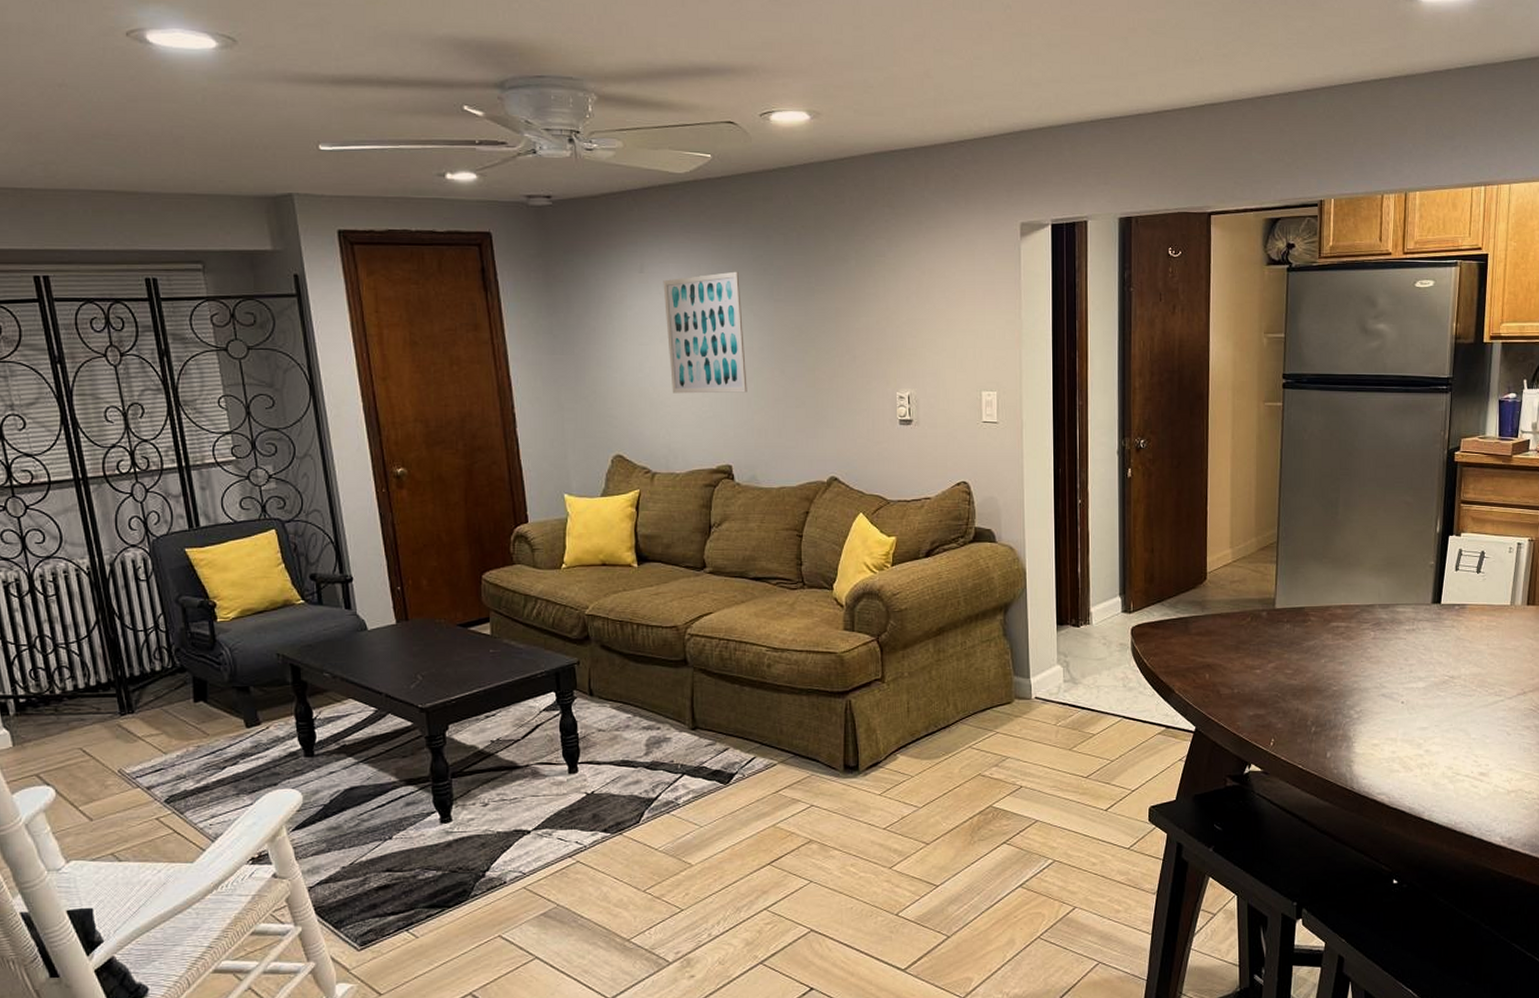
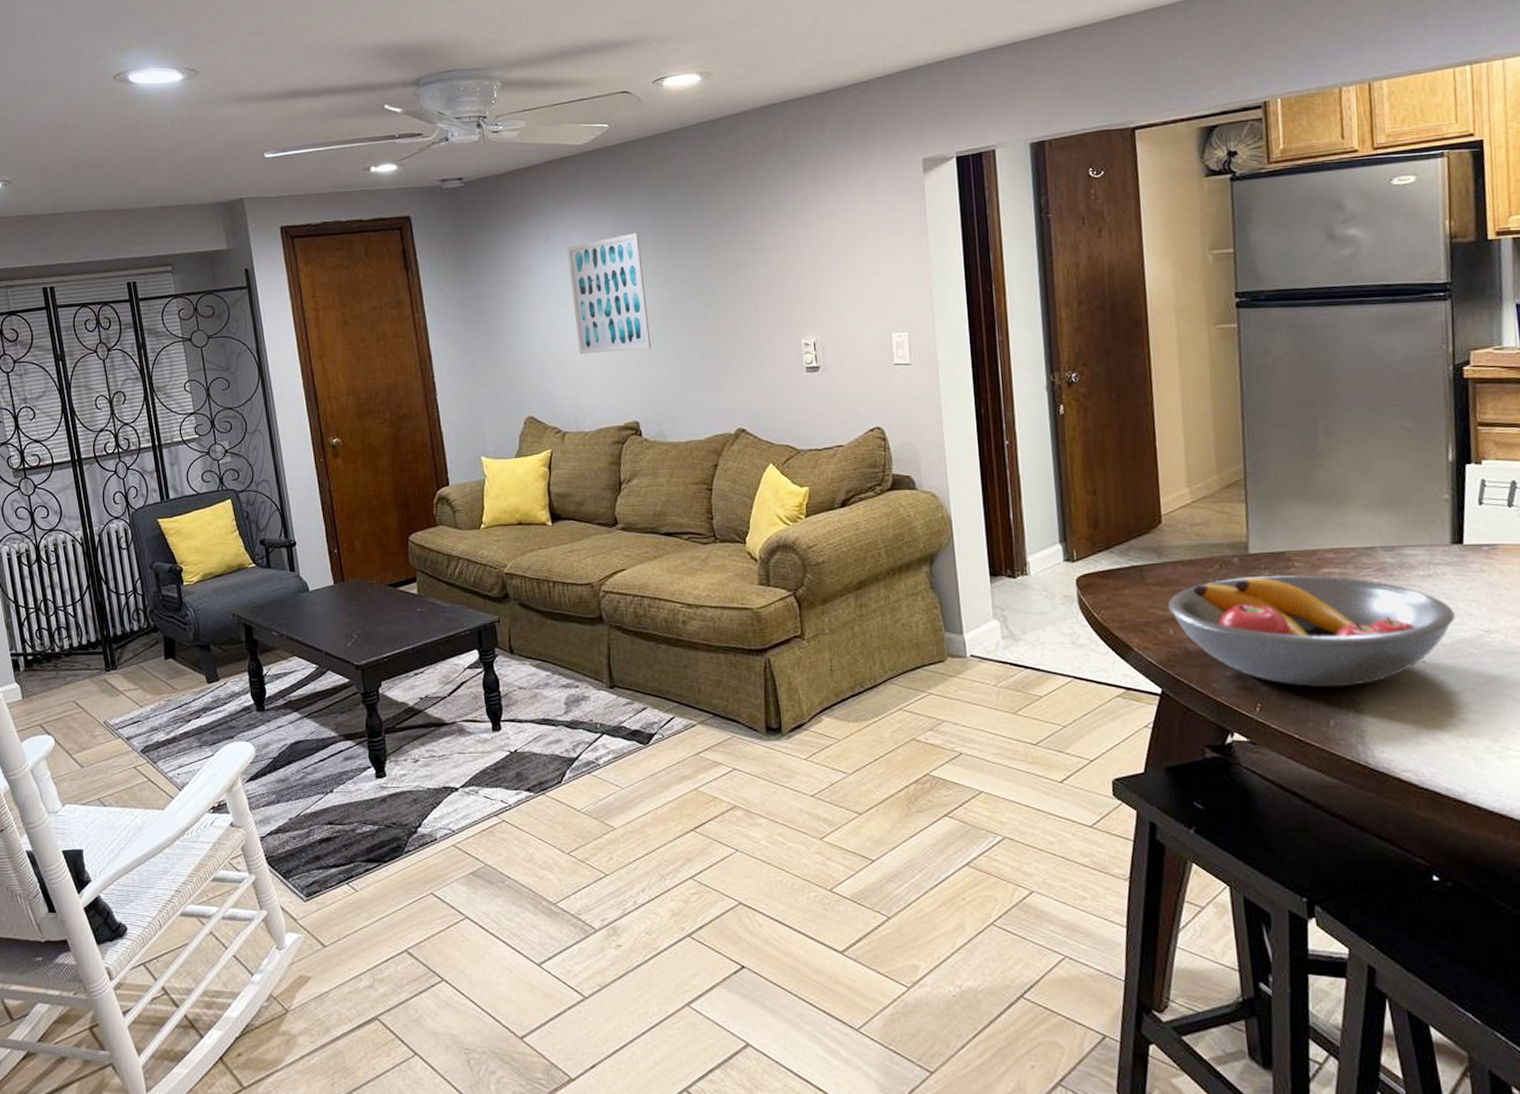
fruit bowl: none [1206,627,1429,724] -> present [1167,575,1456,687]

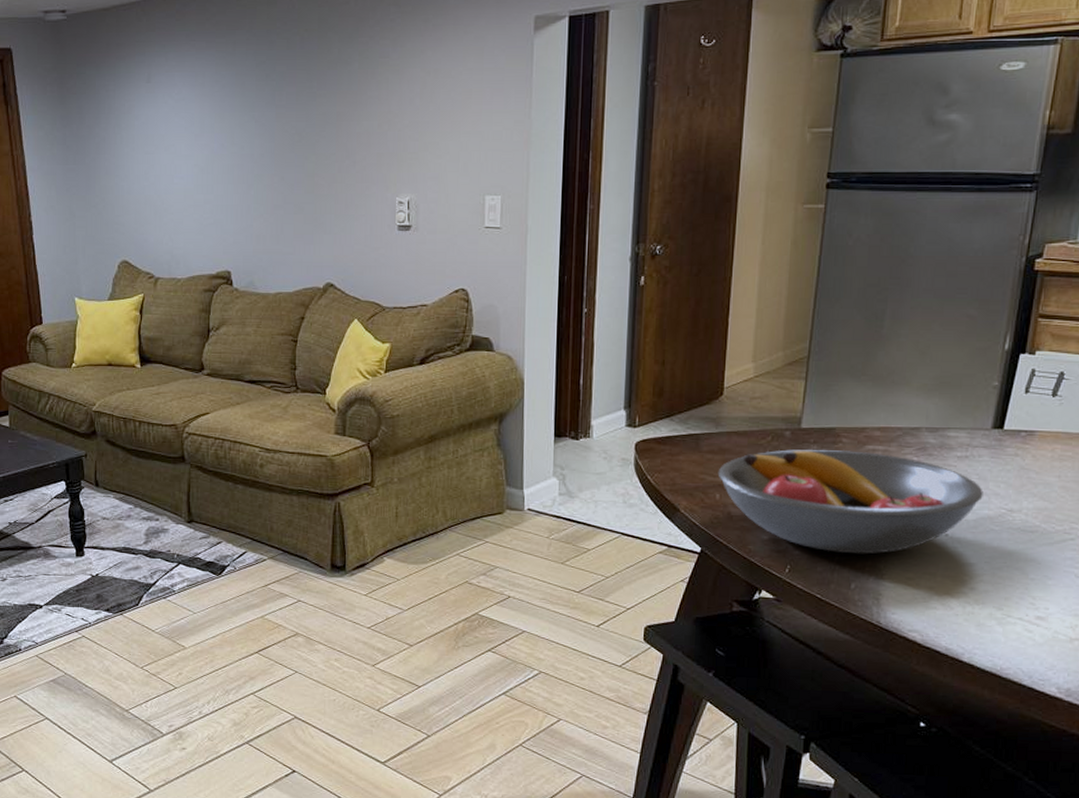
wall art: present [567,232,651,355] -> none [169,78,247,201]

